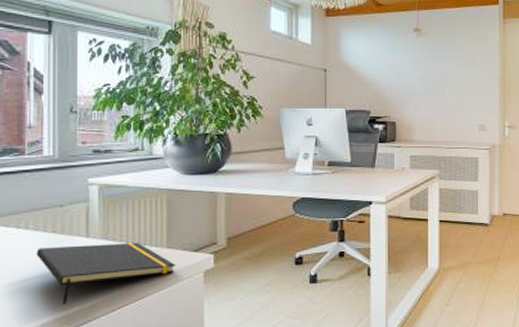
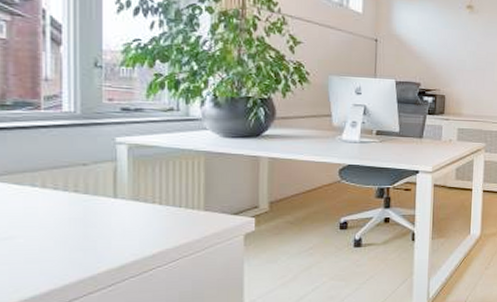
notepad: present [36,242,176,305] -> none [55,204,215,267]

